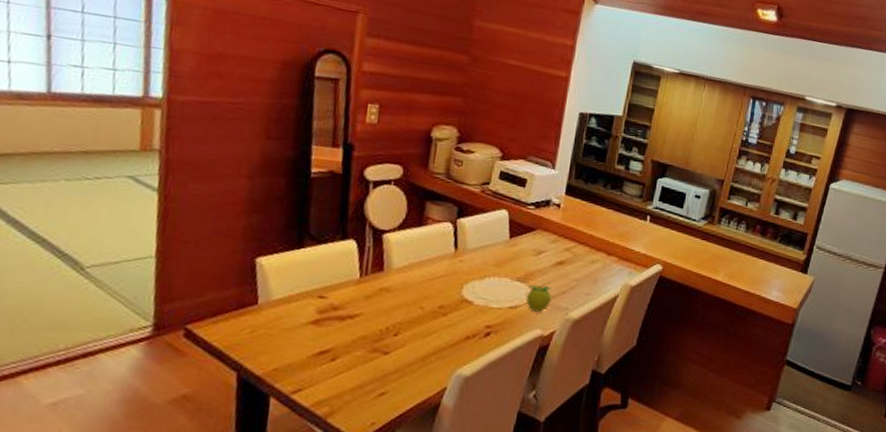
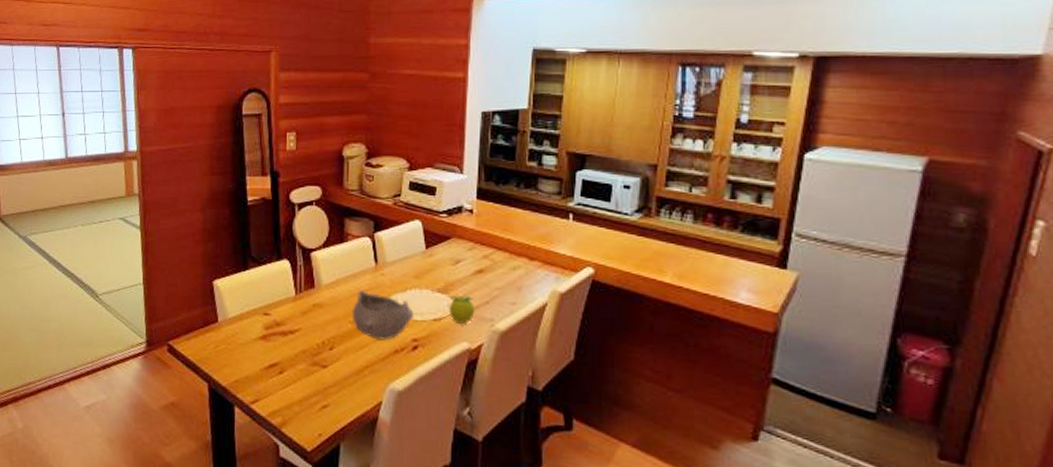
bowl: none [423,275,490,327] -> present [351,289,413,340]

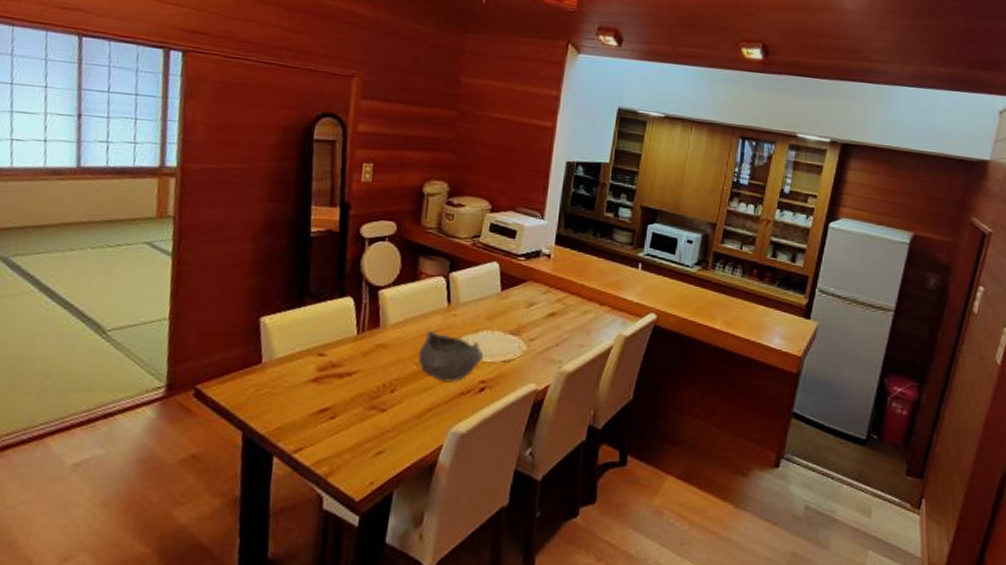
fruit: present [448,295,475,324] -> none [519,337,545,366]

